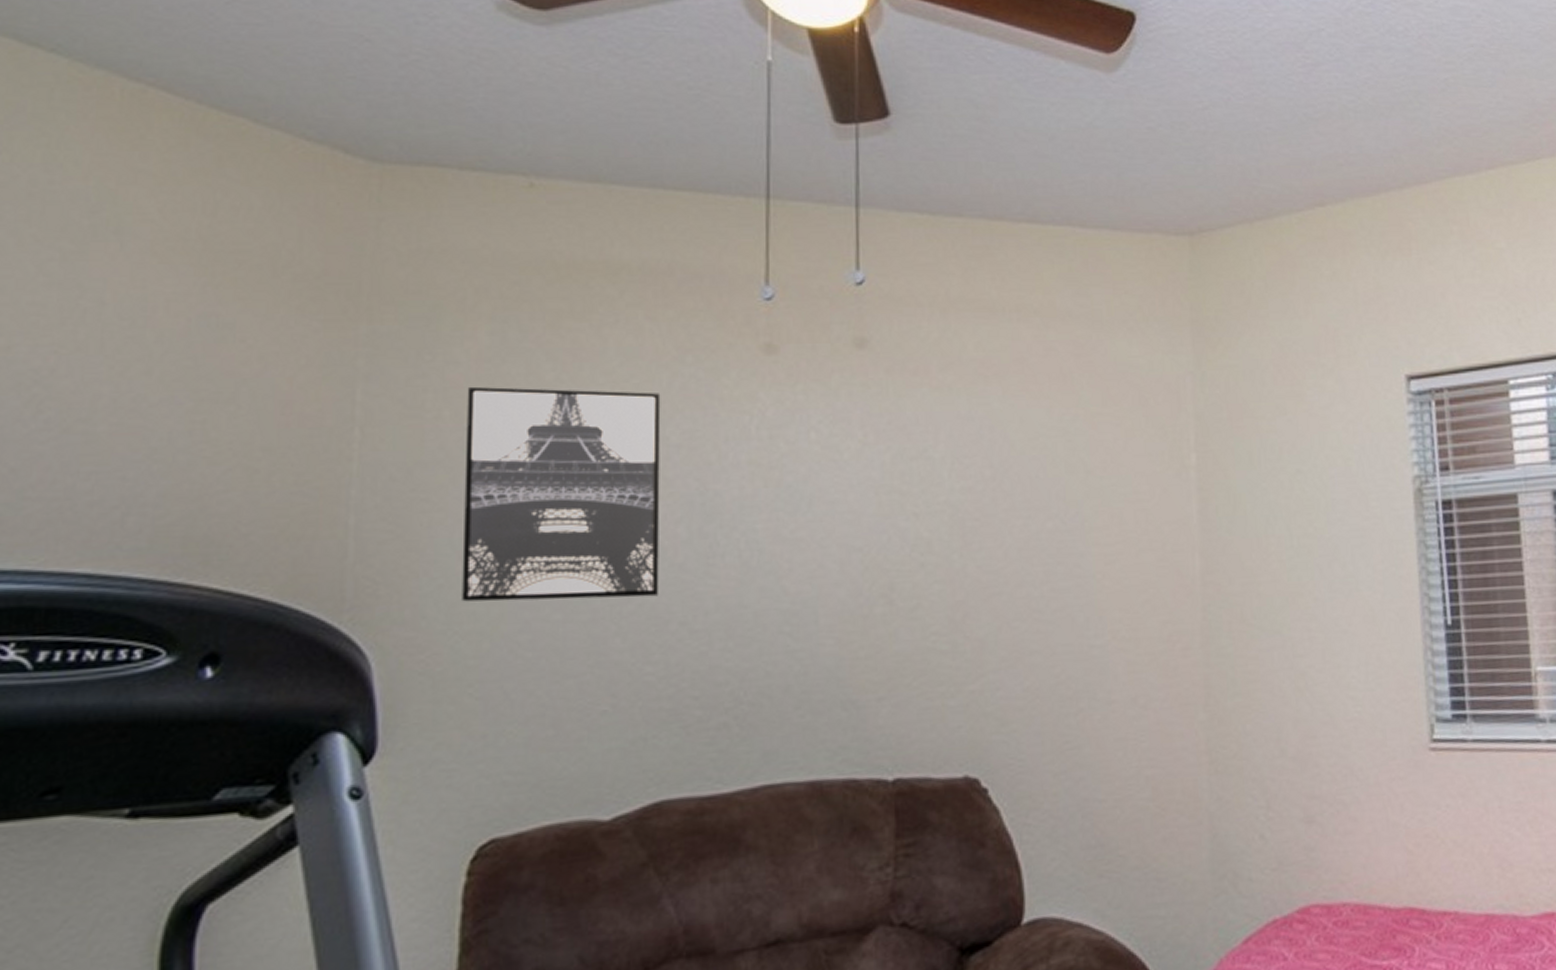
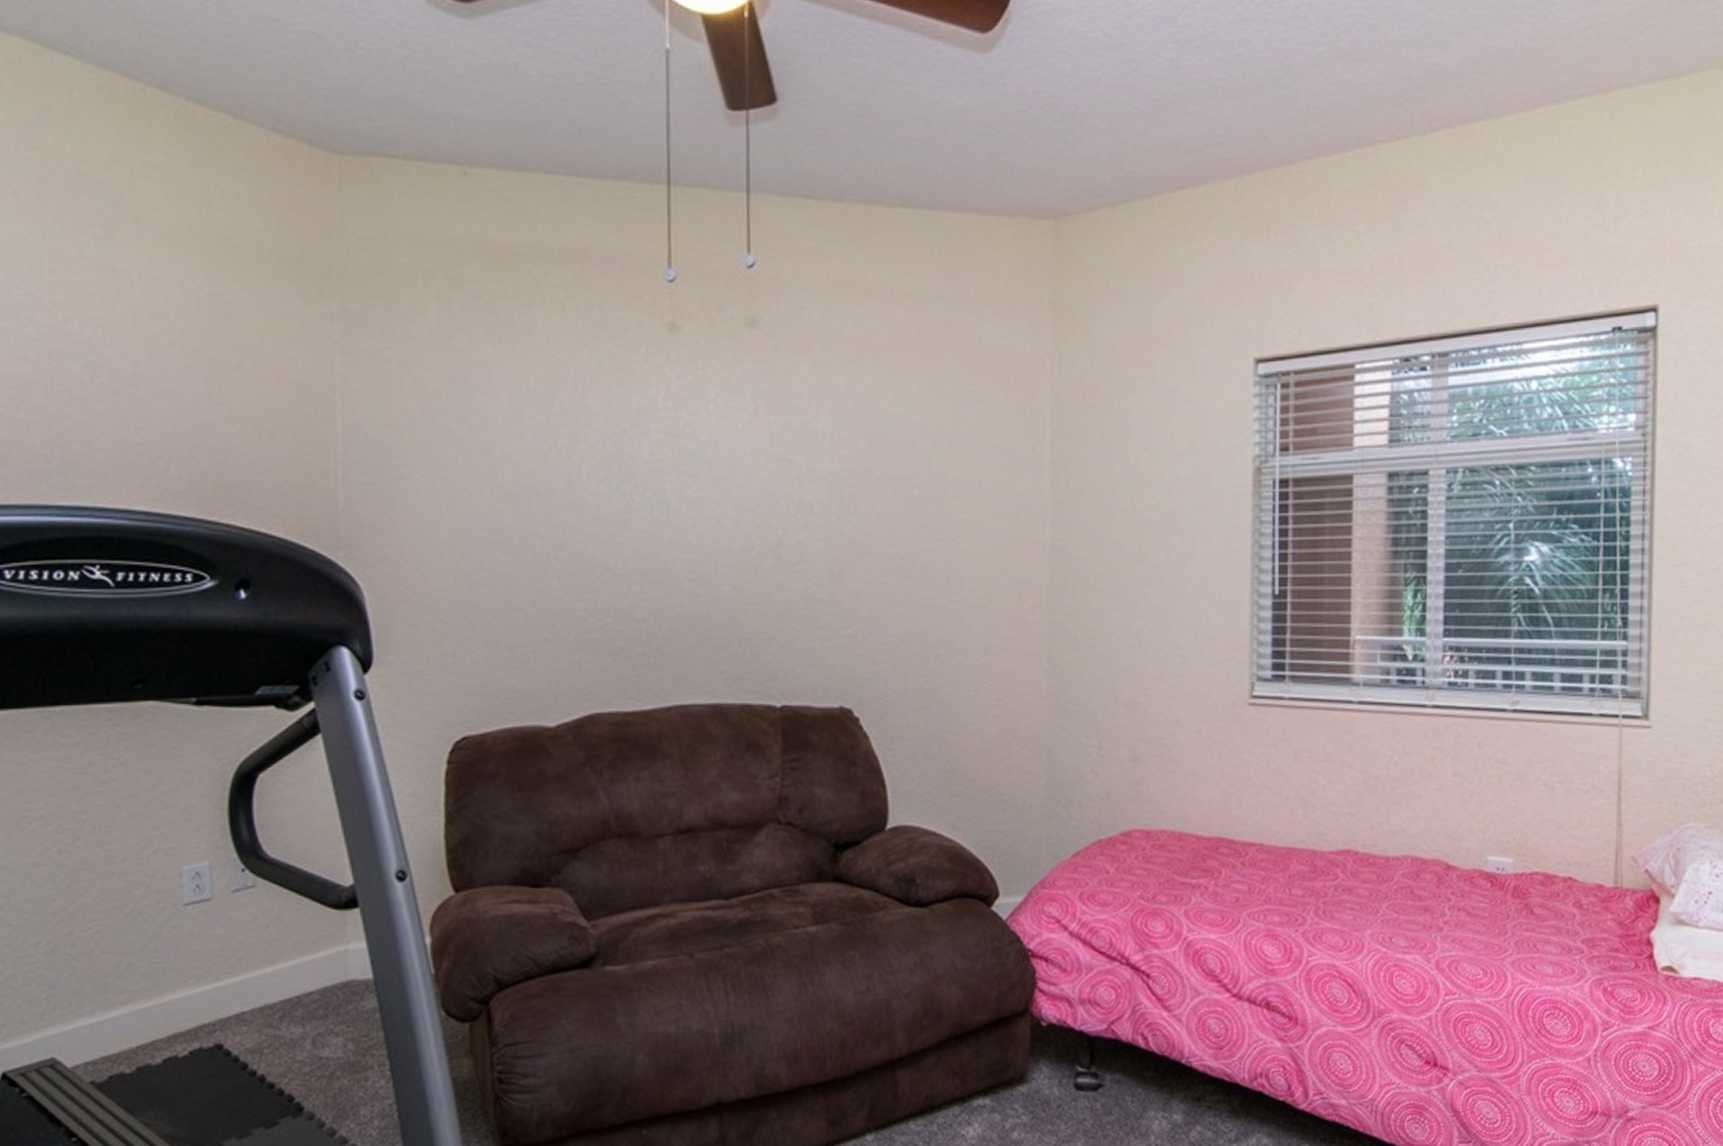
wall art: present [462,386,661,602] -> none [423,359,587,545]

